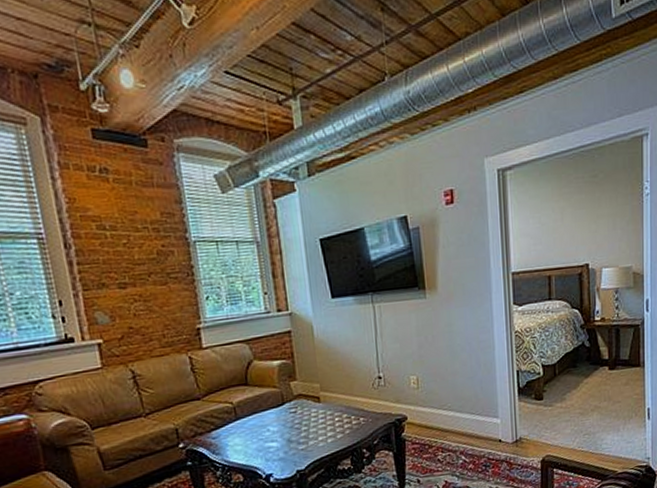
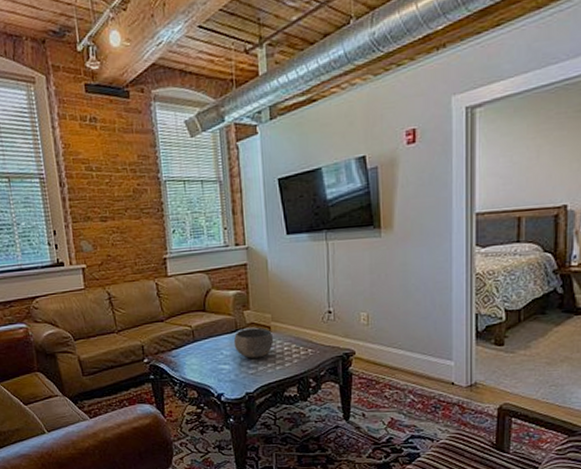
bowl: none [280,399,324,433] -> present [233,328,274,358]

